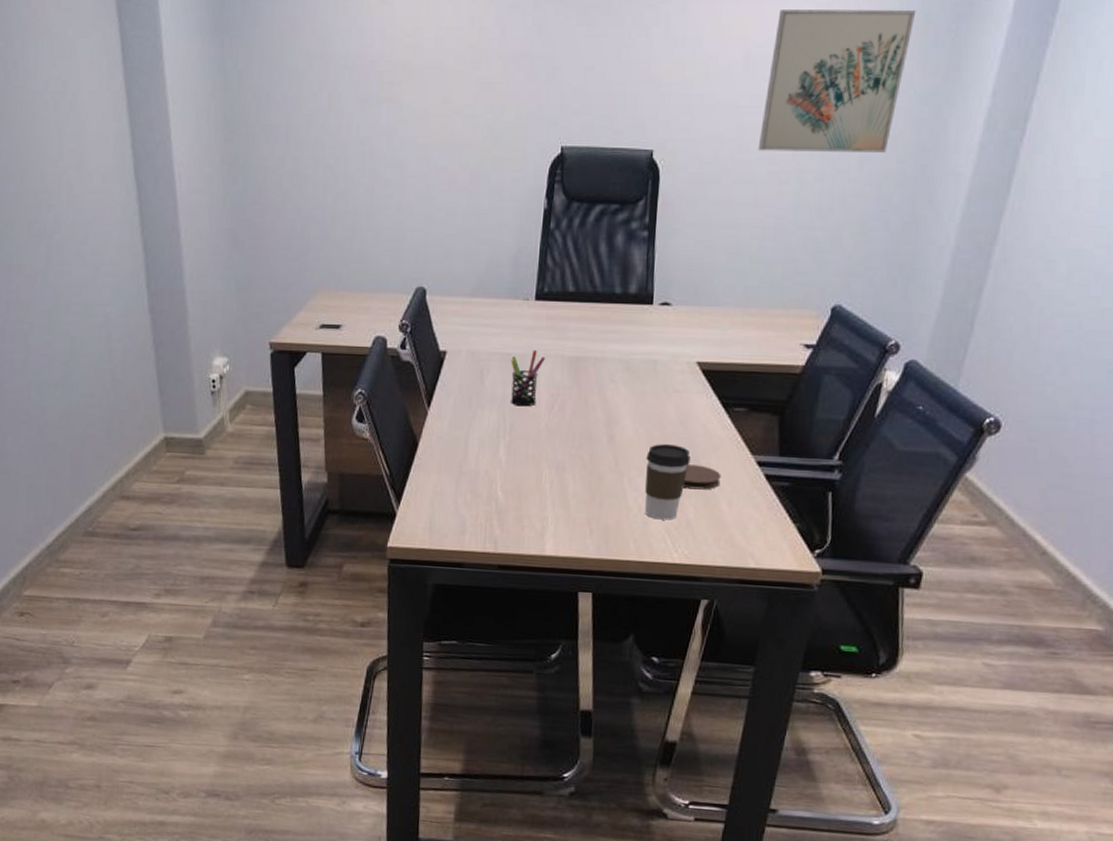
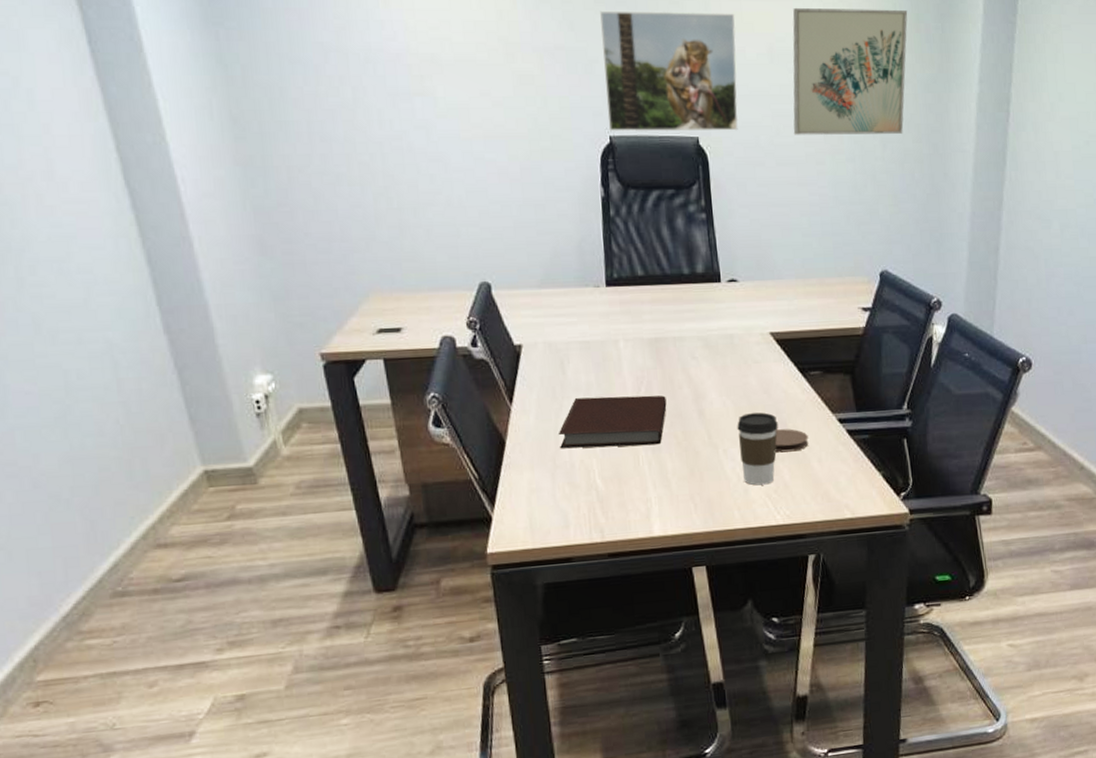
notebook: none [468,409,578,465] -> present [558,395,667,449]
pen holder: present [511,349,546,407] -> none [590,335,625,393]
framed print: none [561,15,713,144] -> present [600,10,739,132]

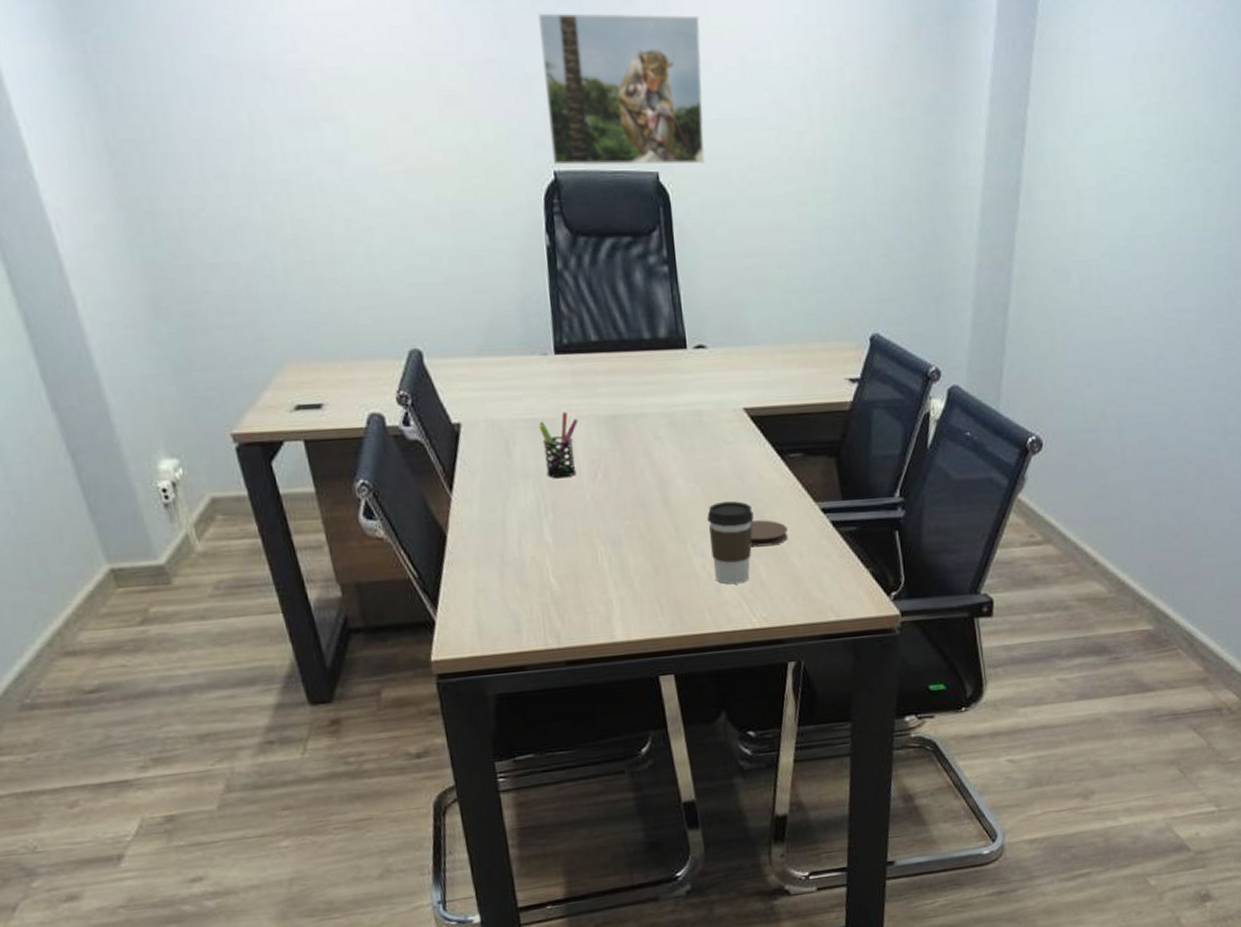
notebook: present [558,395,667,449] -> none [505,481,628,544]
pen holder: none [590,335,625,393] -> present [539,411,579,479]
wall art: present [792,8,908,135] -> none [768,9,906,169]

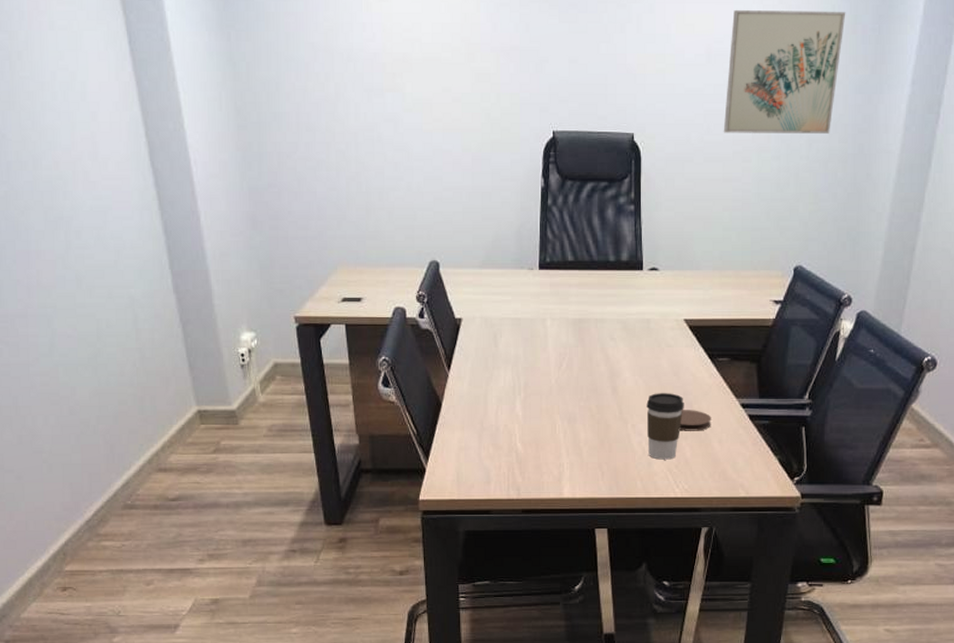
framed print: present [538,12,705,166] -> none [552,13,678,128]
pen holder: present [539,411,579,479] -> none [521,314,552,366]
wall art: none [768,9,906,169] -> present [723,10,846,134]

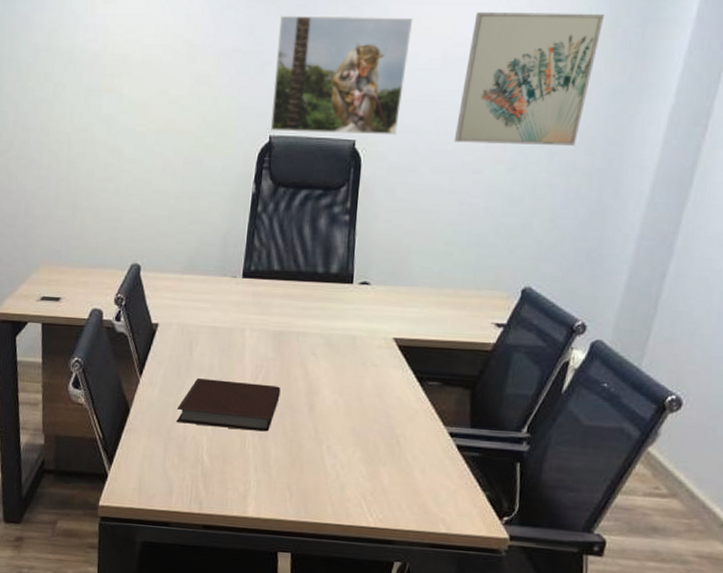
notebook: none [487,369,584,416] -> present [176,378,281,432]
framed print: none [552,13,678,128] -> present [270,15,414,136]
coffee cup: present [646,393,684,460] -> none [342,414,386,486]
coaster: present [679,410,711,431] -> none [378,434,415,458]

